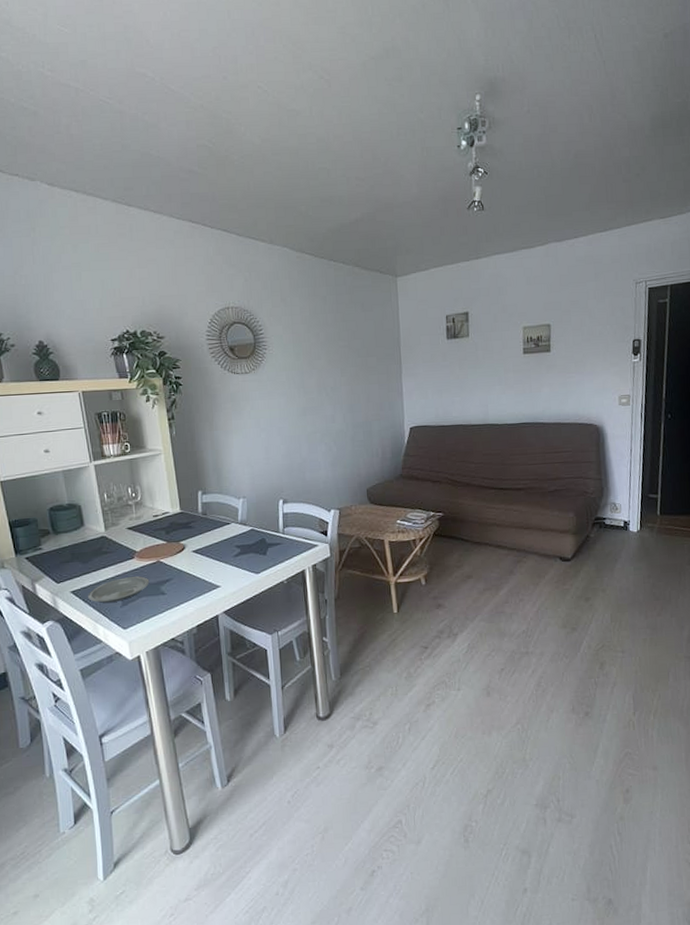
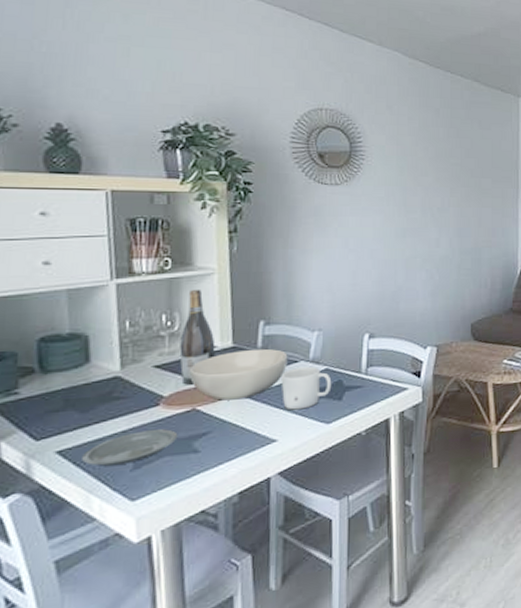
wine bottle: none [143,466,169,543] -> present [179,289,216,385]
bowl: none [151,513,222,555] -> present [189,348,288,401]
mug: none [218,527,258,563] -> present [281,366,332,410]

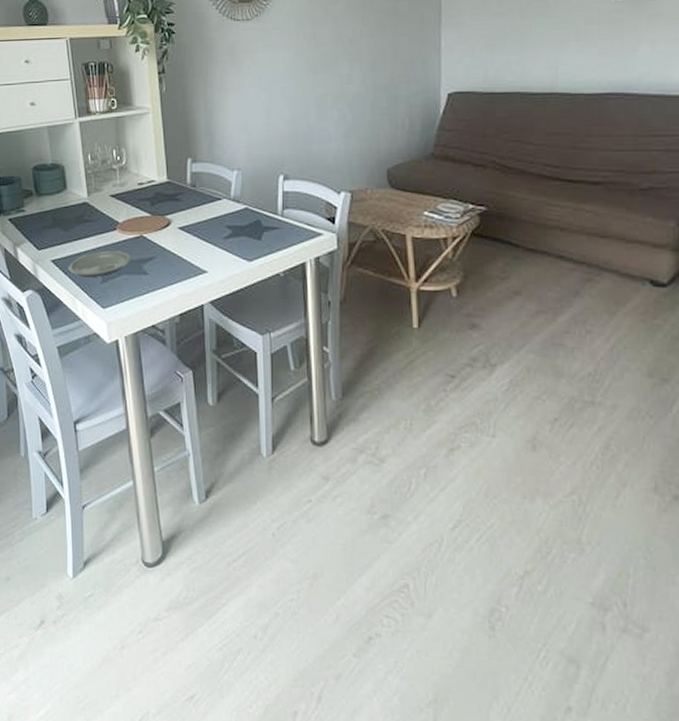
wine bottle: present [179,289,216,385] -> none [127,127,154,214]
bowl: present [189,348,288,401] -> none [135,185,213,231]
mug: present [281,366,332,410] -> none [207,204,252,245]

